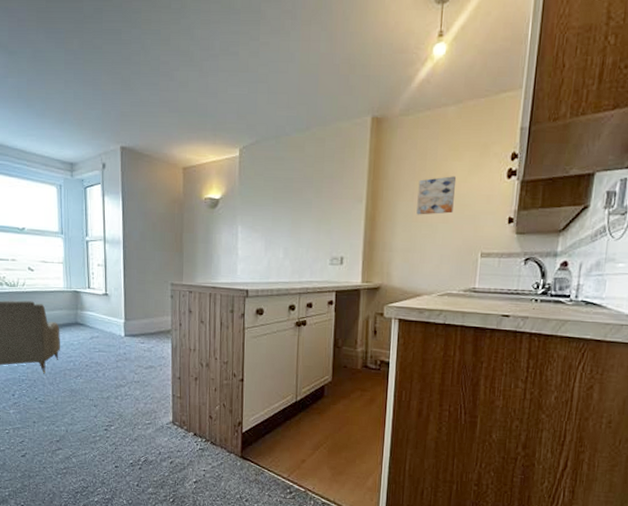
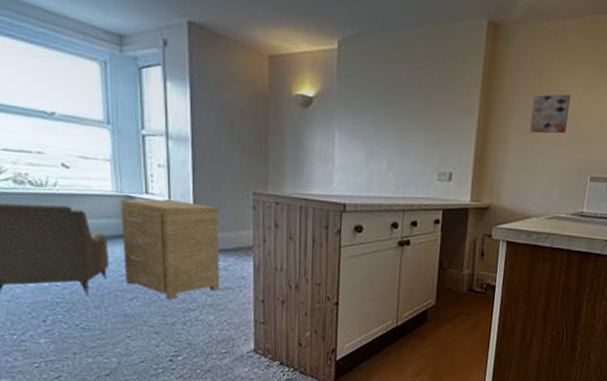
side table: none [69,292,145,377] -> present [120,199,220,300]

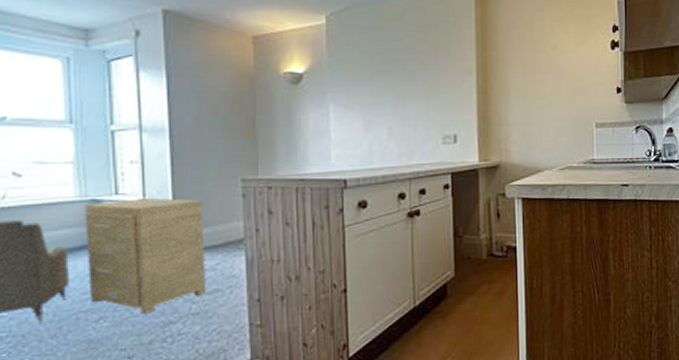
wall art: present [530,94,571,134] -> none [529,47,565,87]

